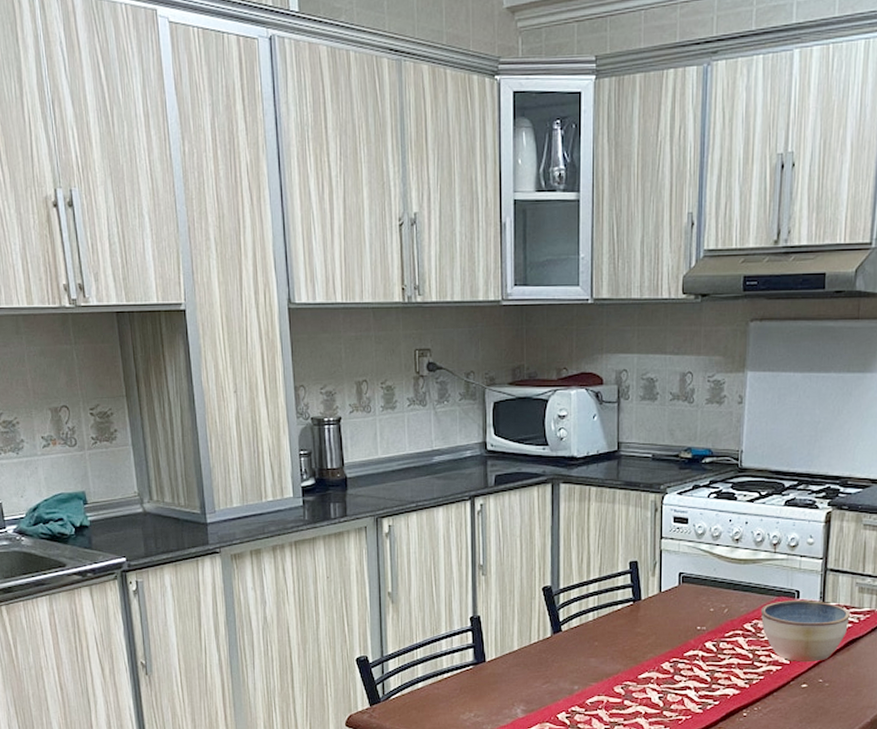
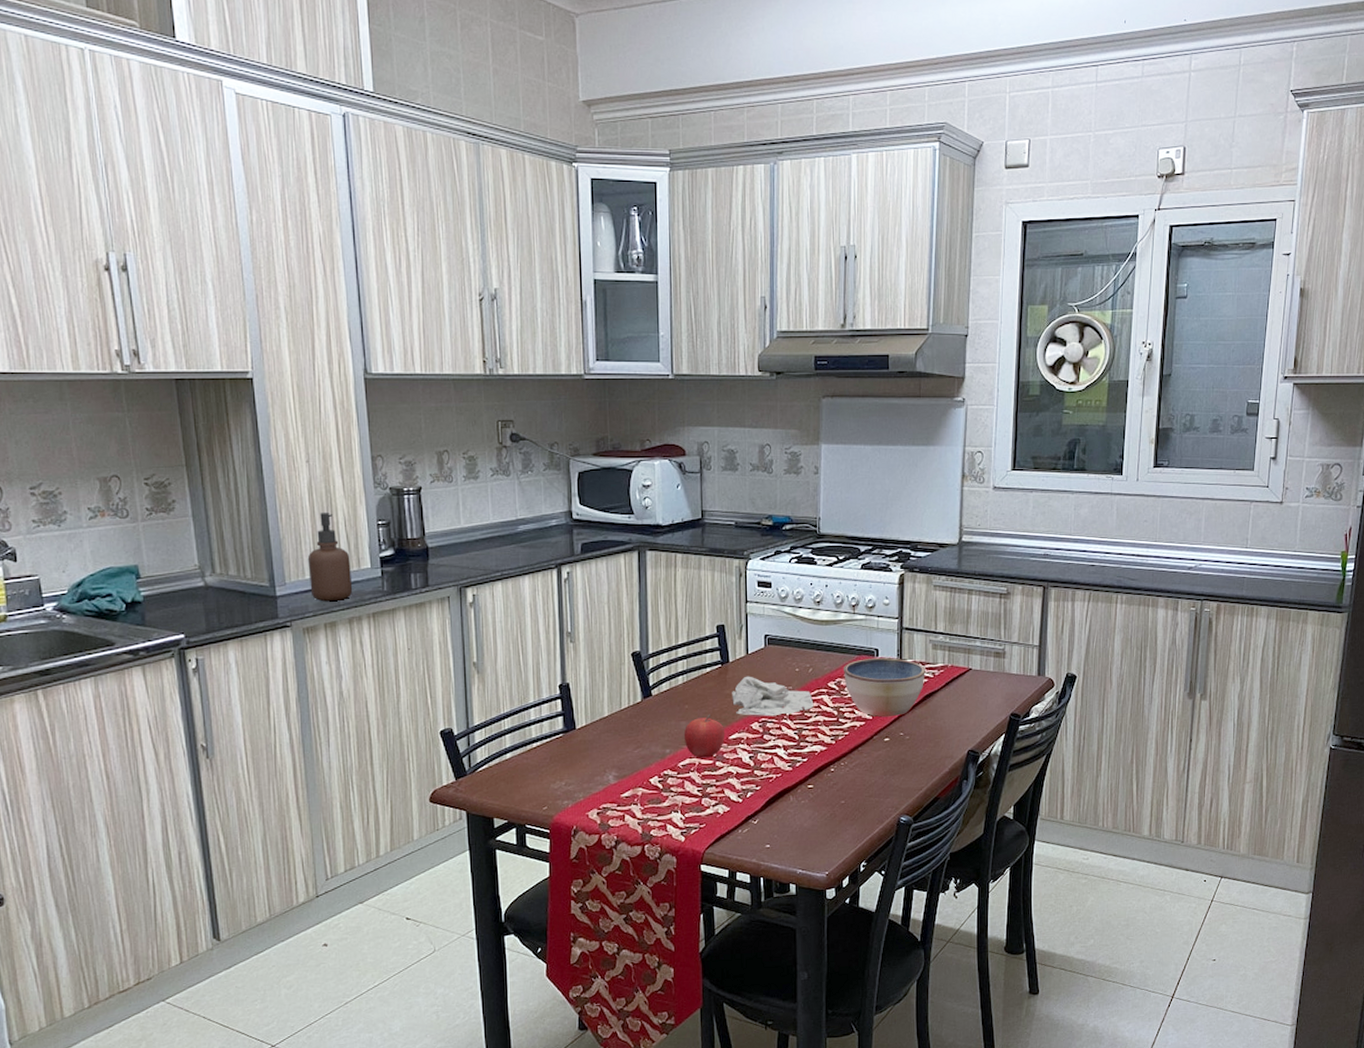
soap dispenser: none [235,443,277,530] -> present [307,513,353,602]
fruit: none [592,652,635,696] -> present [683,714,726,758]
tissue: none [643,614,728,657] -> present [732,676,814,717]

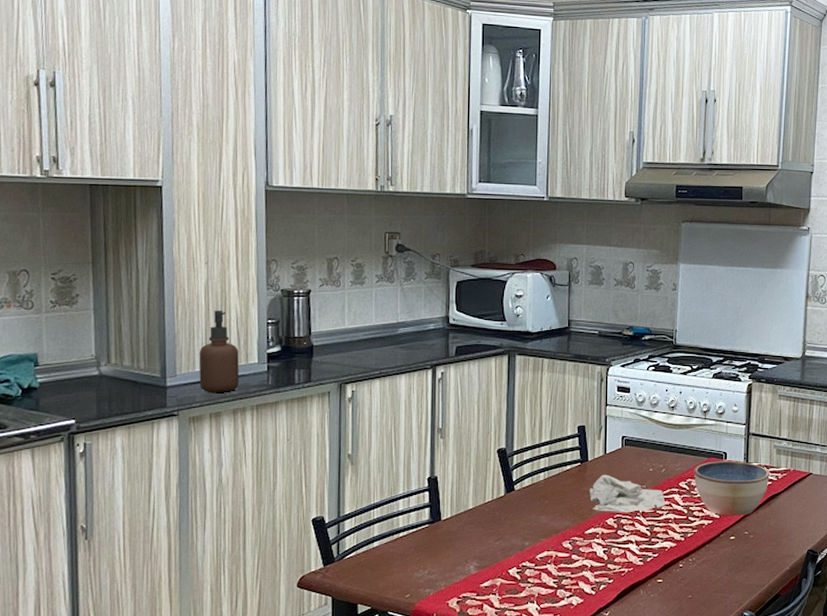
fruit: present [683,714,726,758] -> none [542,509,582,551]

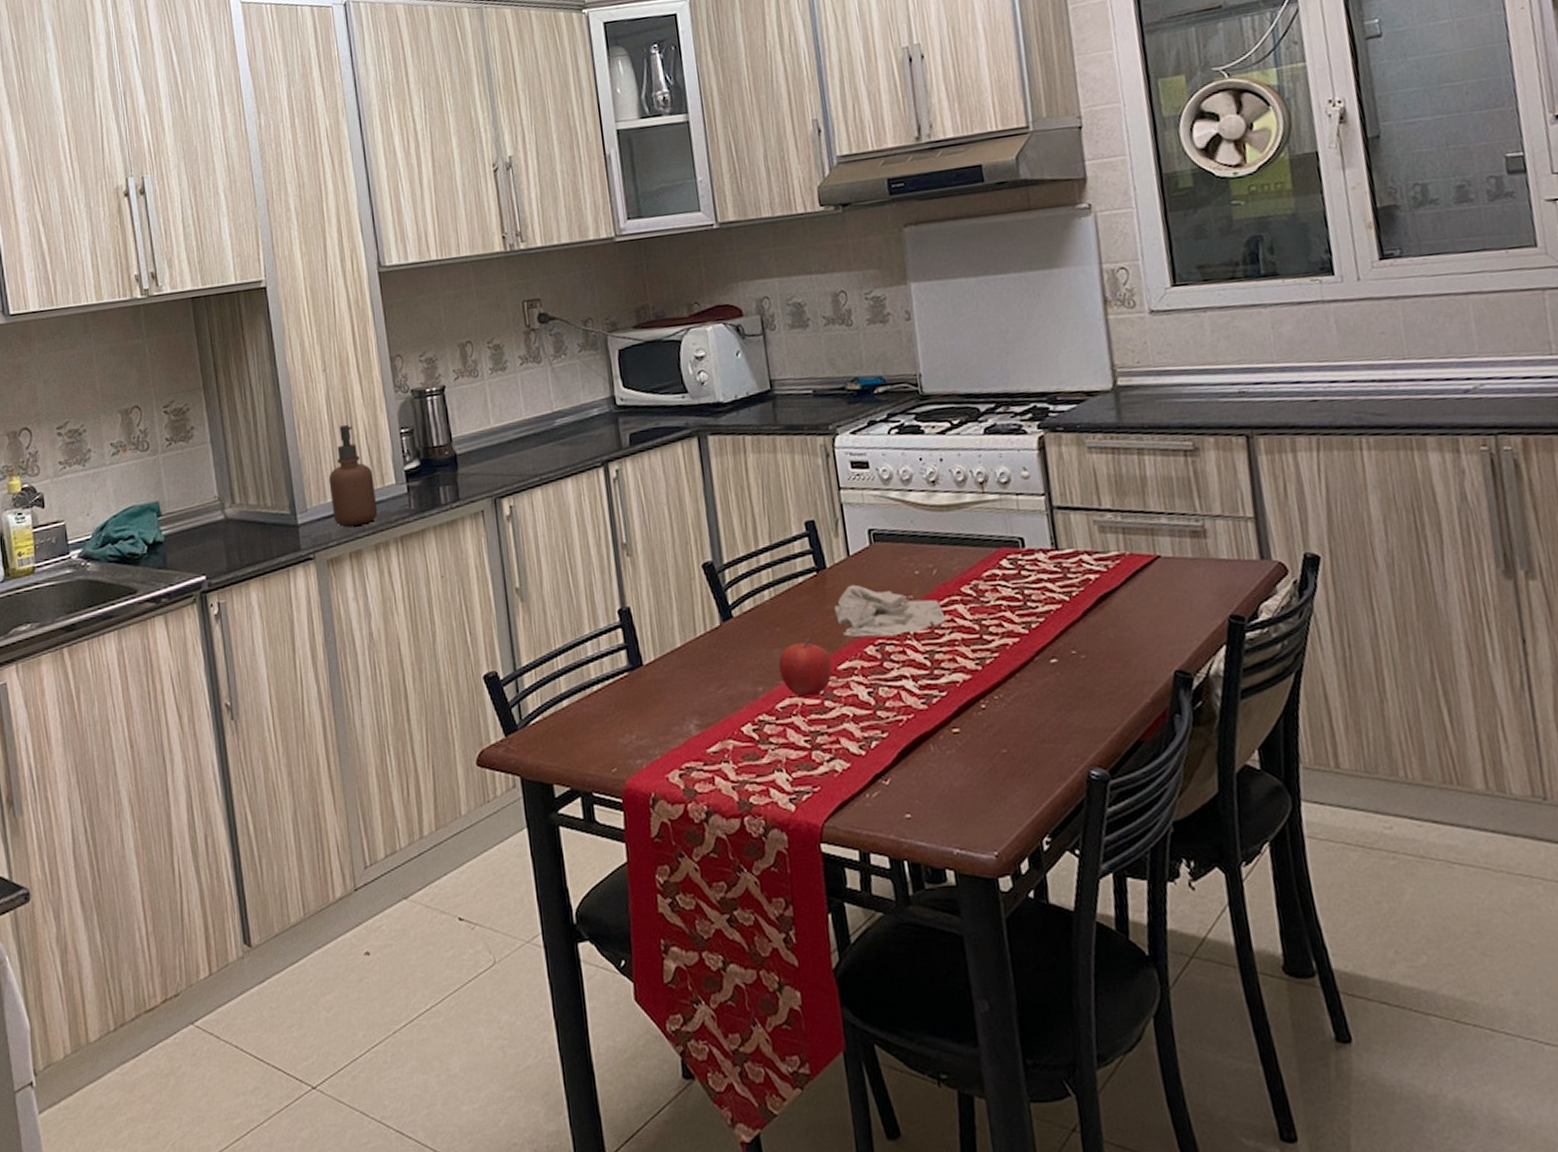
fruit: none [542,509,582,551] -> present [778,637,833,697]
bowl: present [694,461,770,517] -> none [979,548,1096,630]

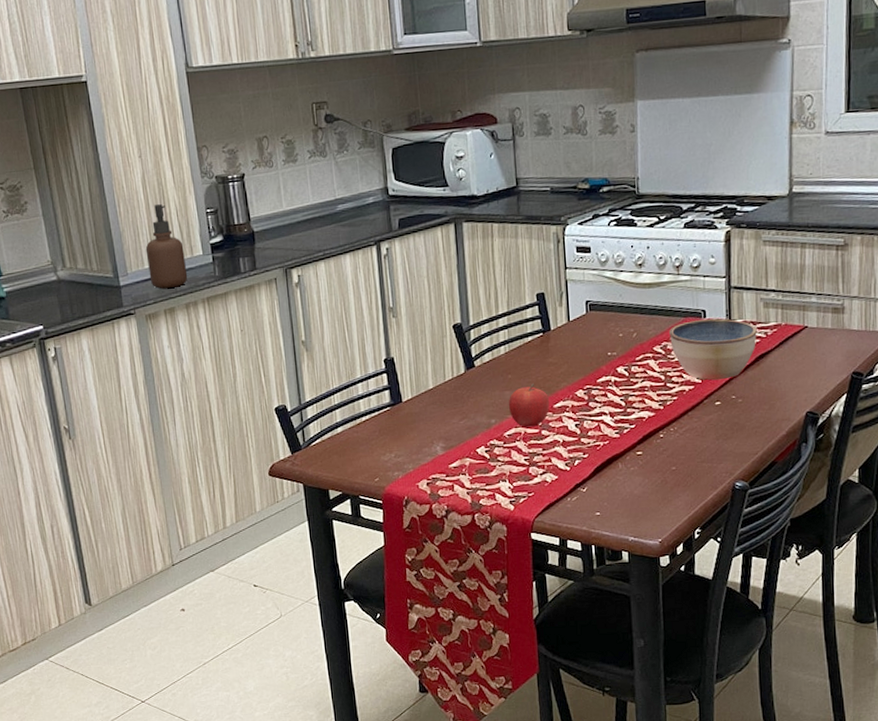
tissue: present [834,584,946,639] -> none [555,343,640,385]
bowl: none [979,548,1096,630] -> present [669,319,757,381]

